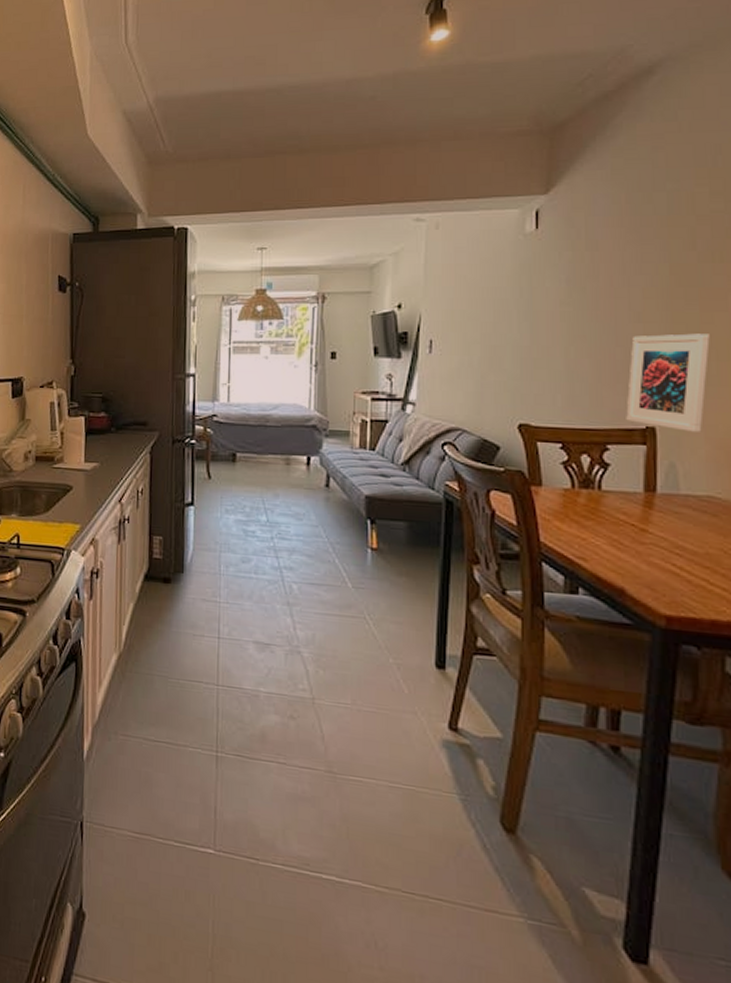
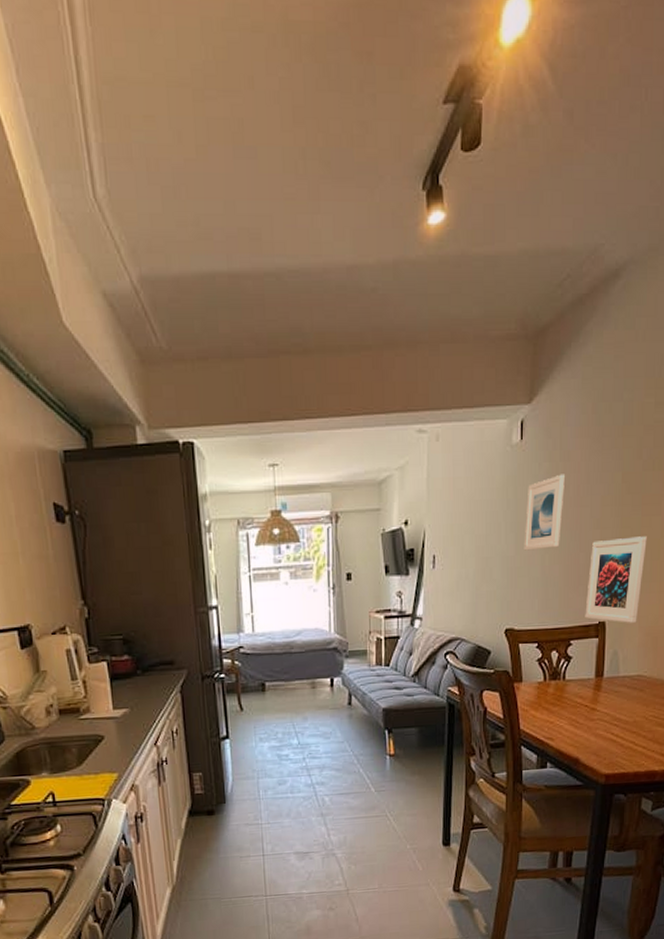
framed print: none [541,263,594,342] -> present [524,474,566,551]

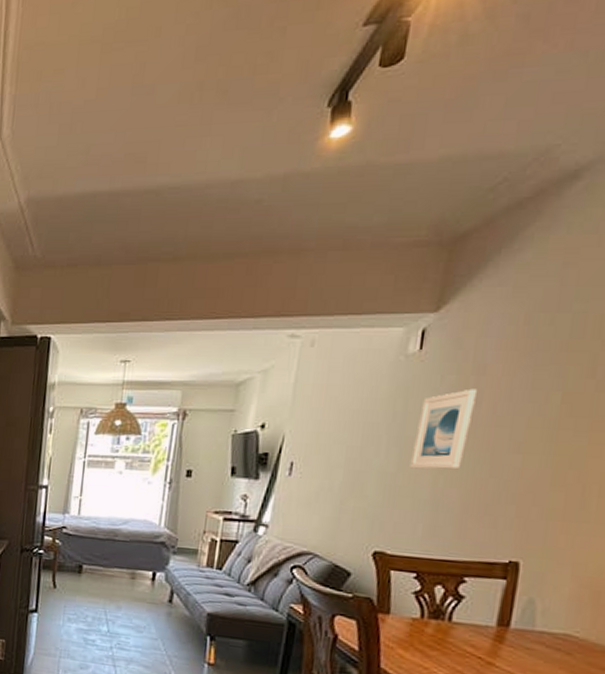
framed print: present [585,536,647,623] -> none [488,467,595,570]

